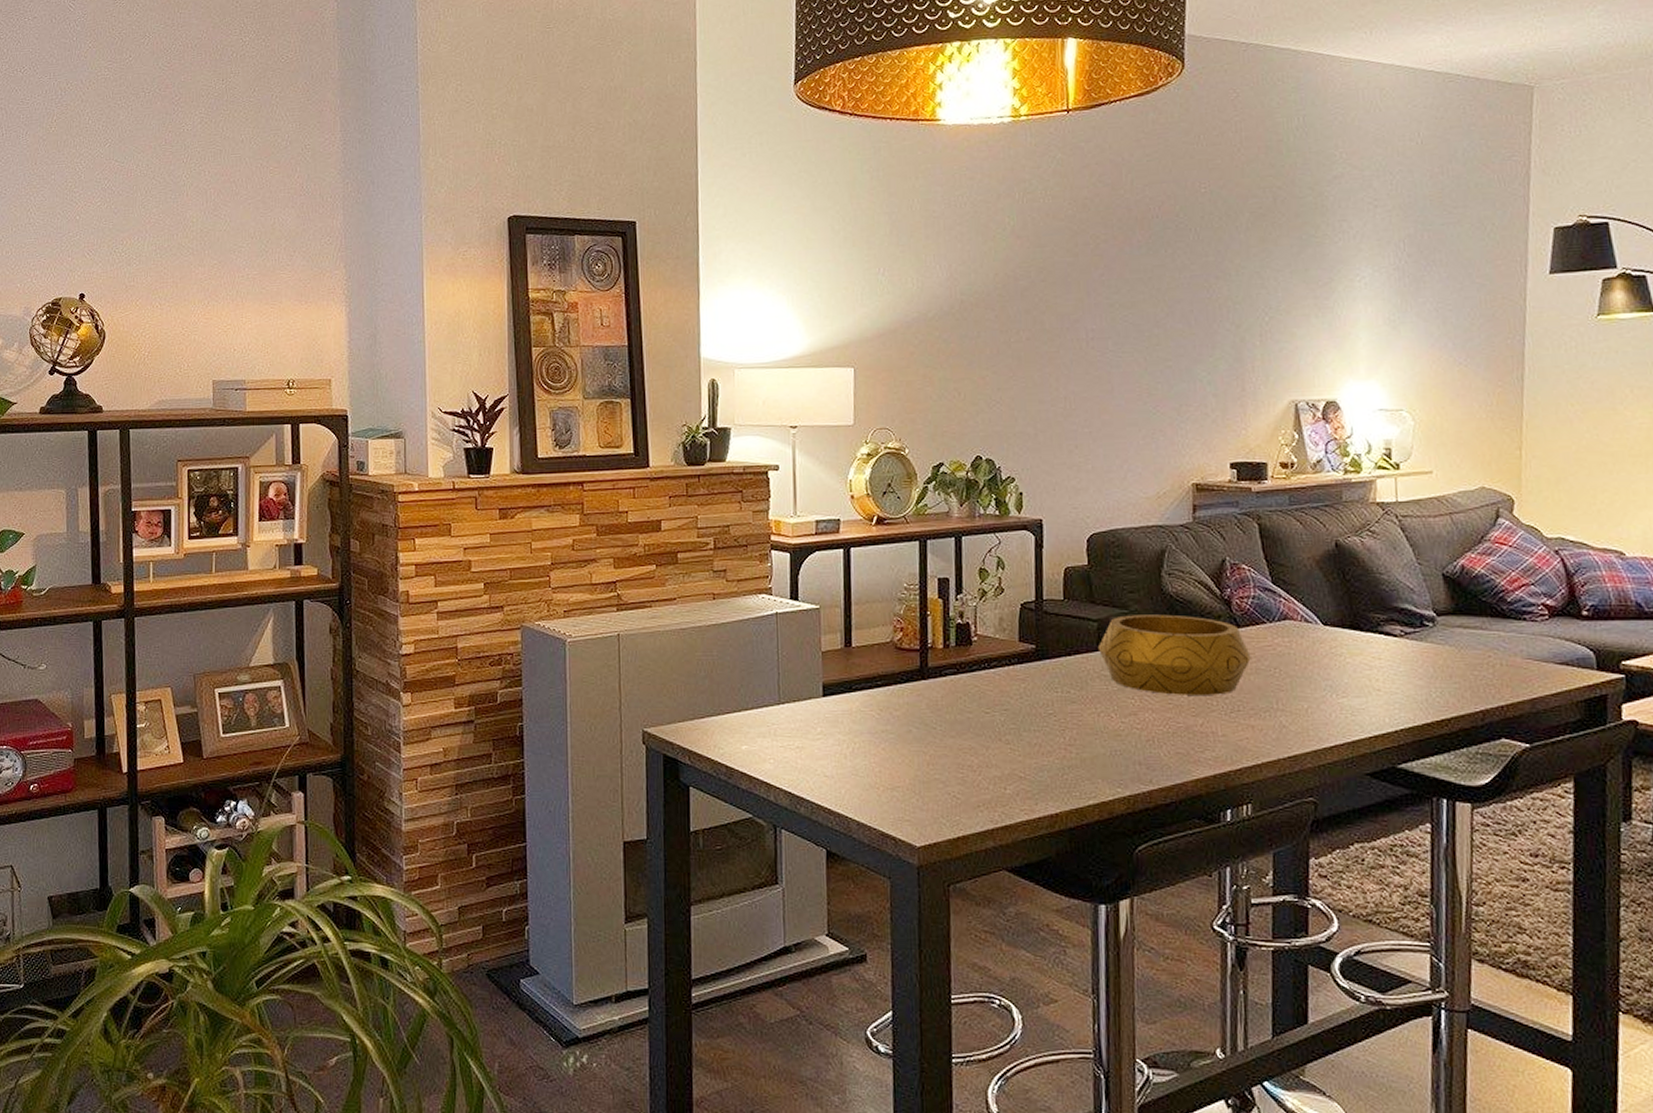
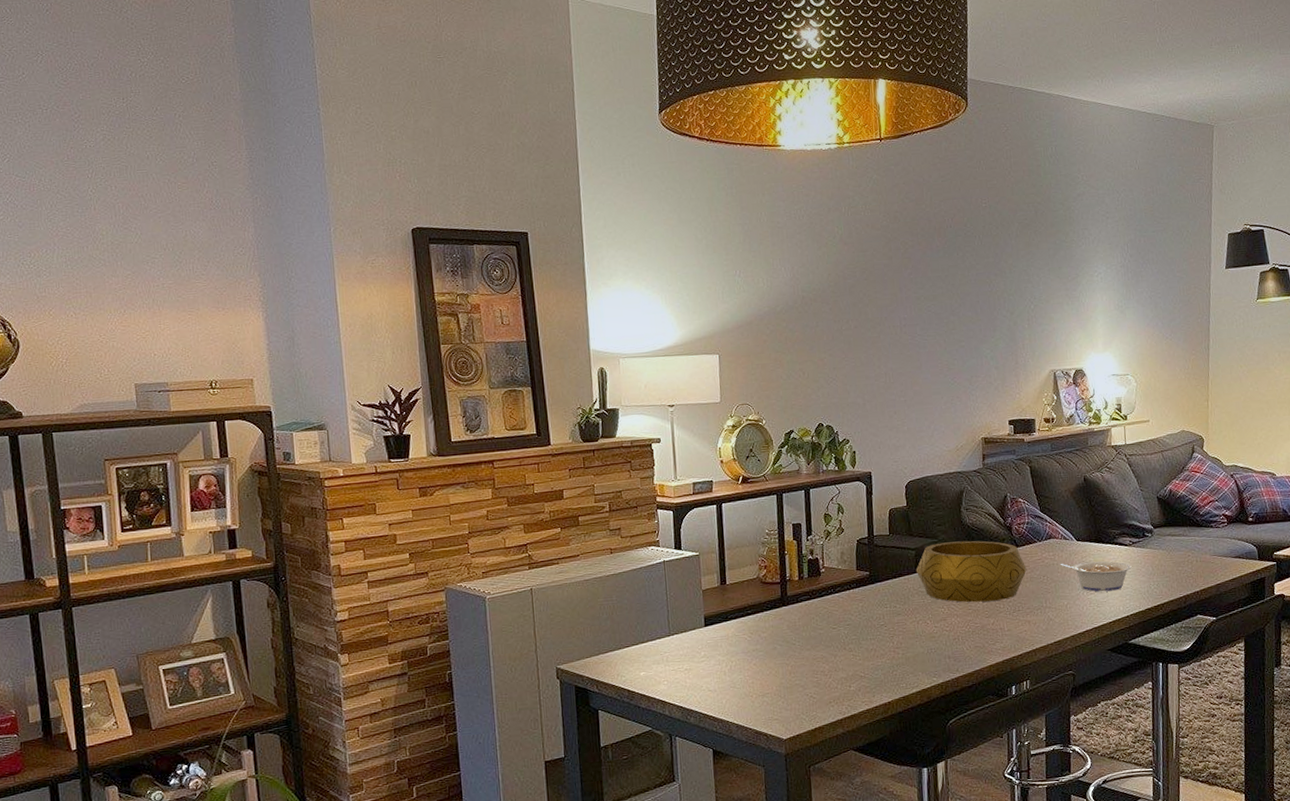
legume: none [1298,653,1403,696] -> present [1059,561,1132,592]

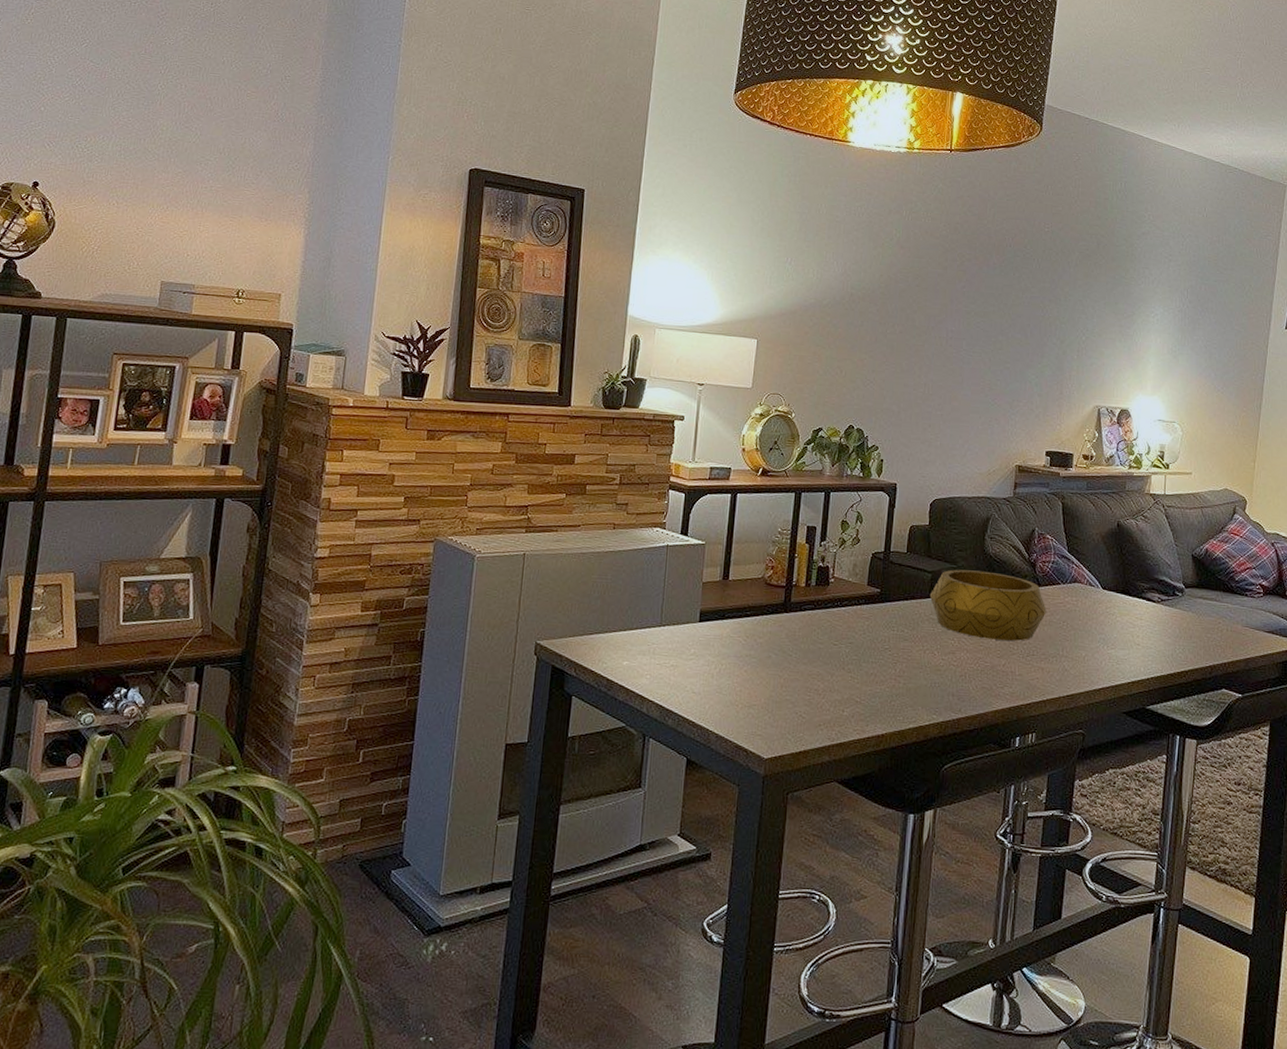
legume: present [1059,561,1132,592] -> none [1082,610,1158,649]

